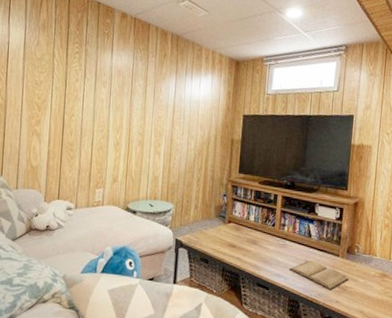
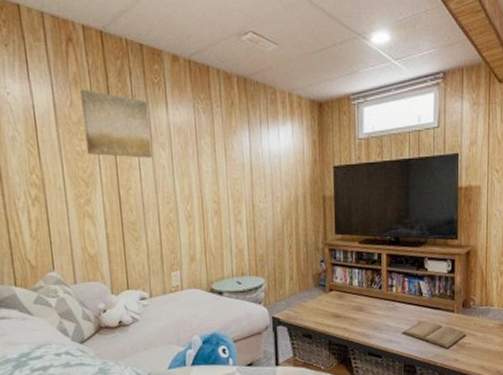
wall art: none [43,33,97,92] -> present [81,89,152,158]

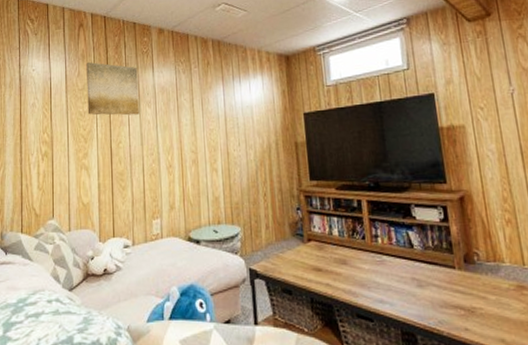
book: present [402,320,467,349] -> none [394,277,476,315]

